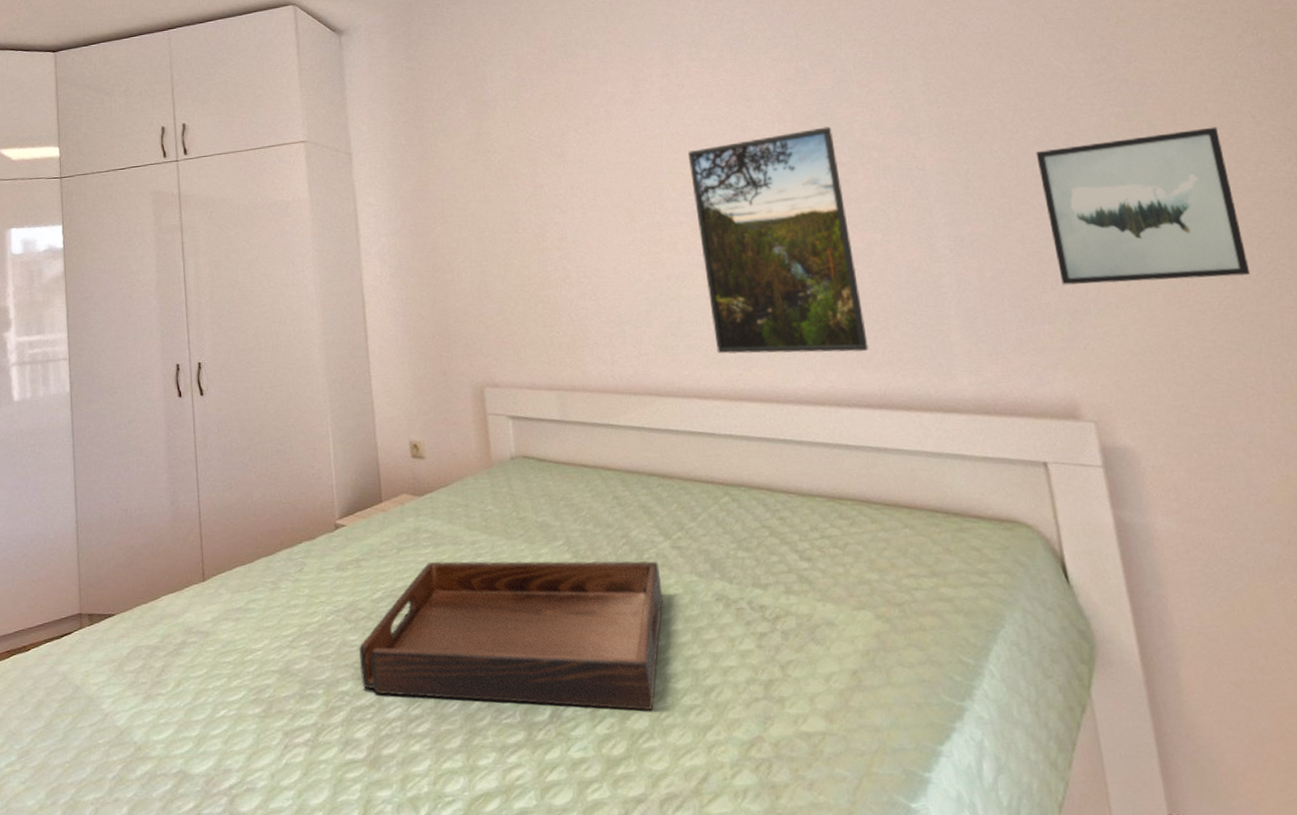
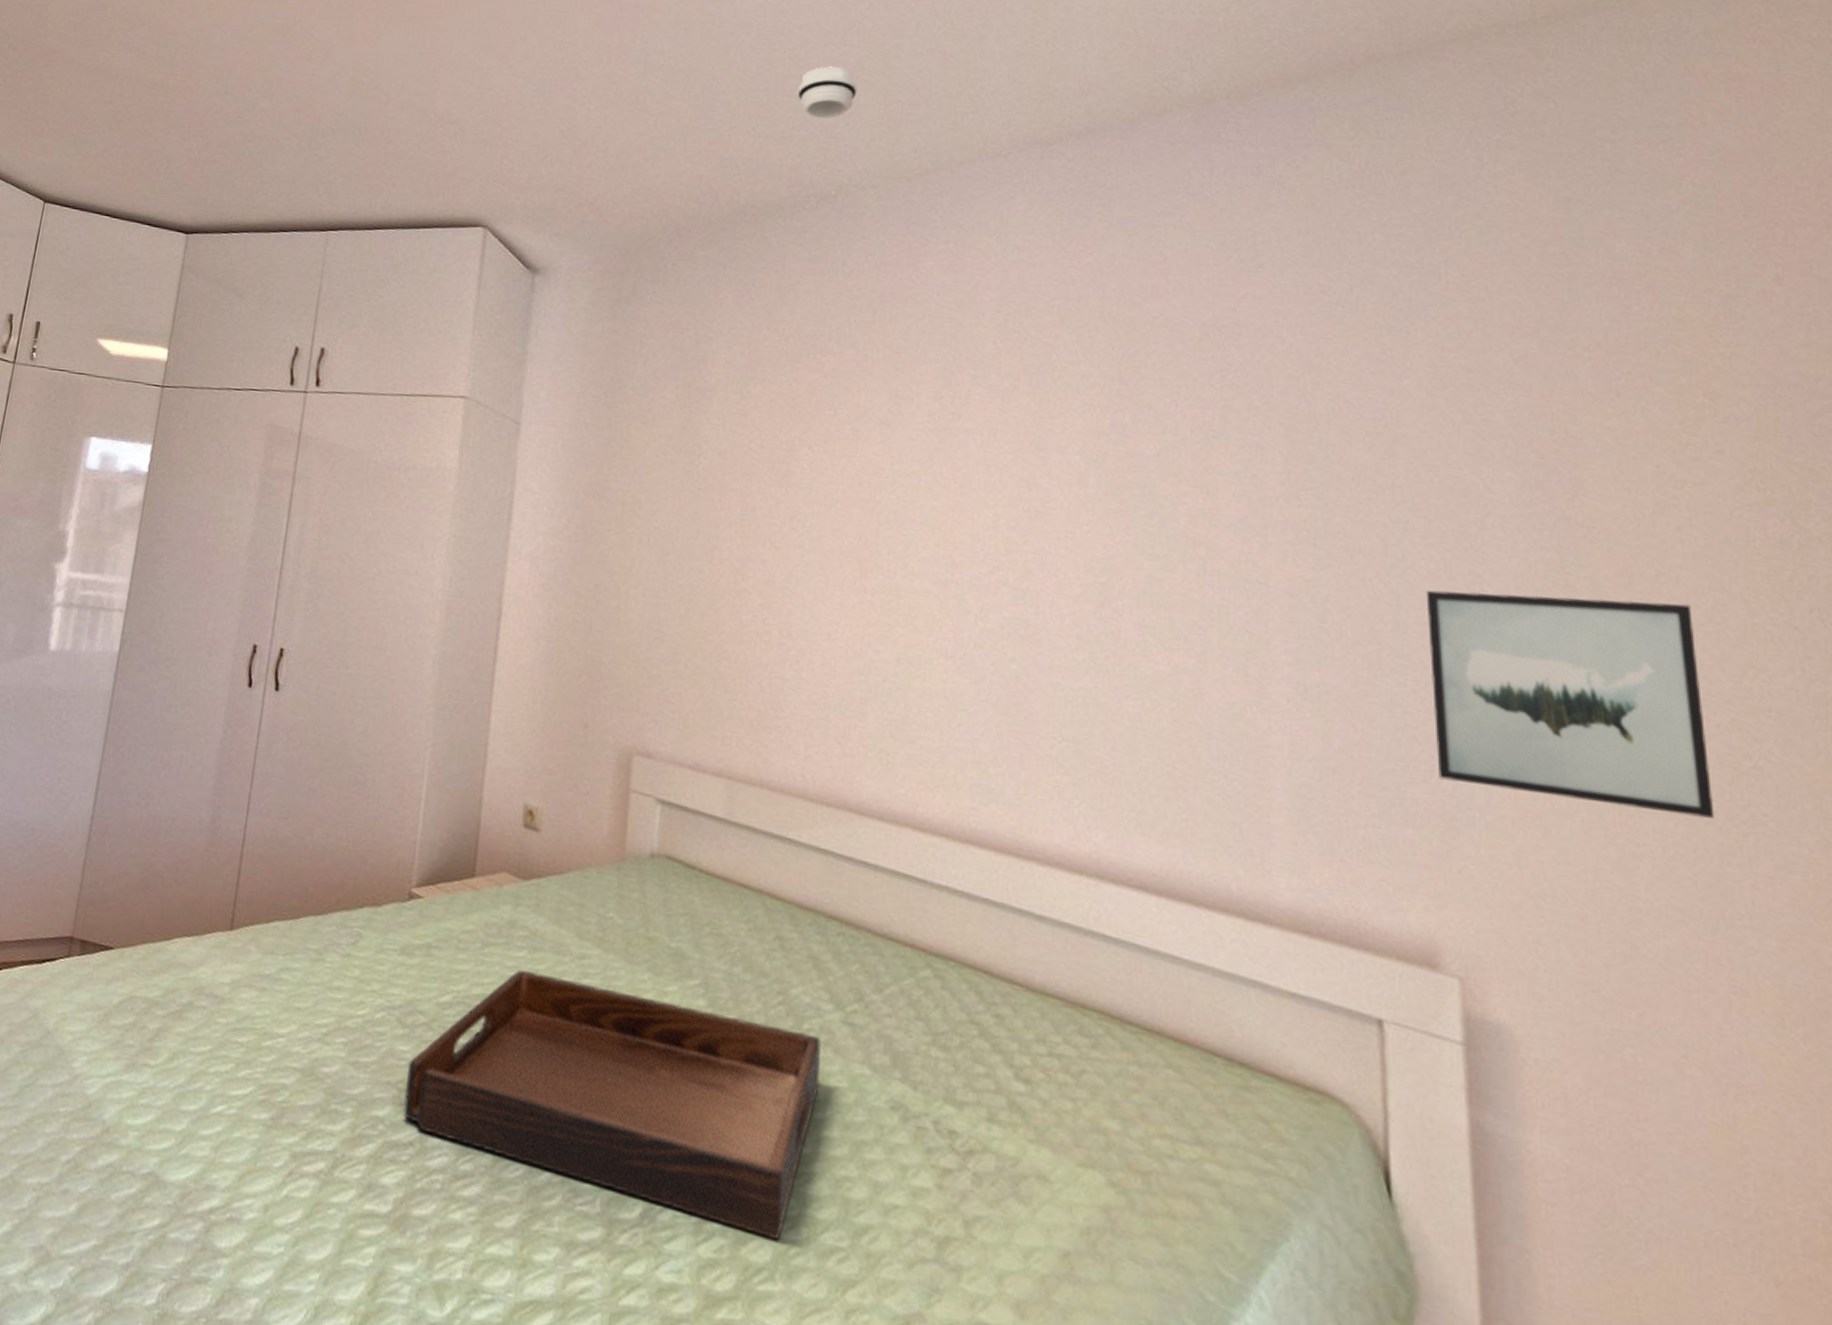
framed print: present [688,126,869,354] -> none [946,500,1155,812]

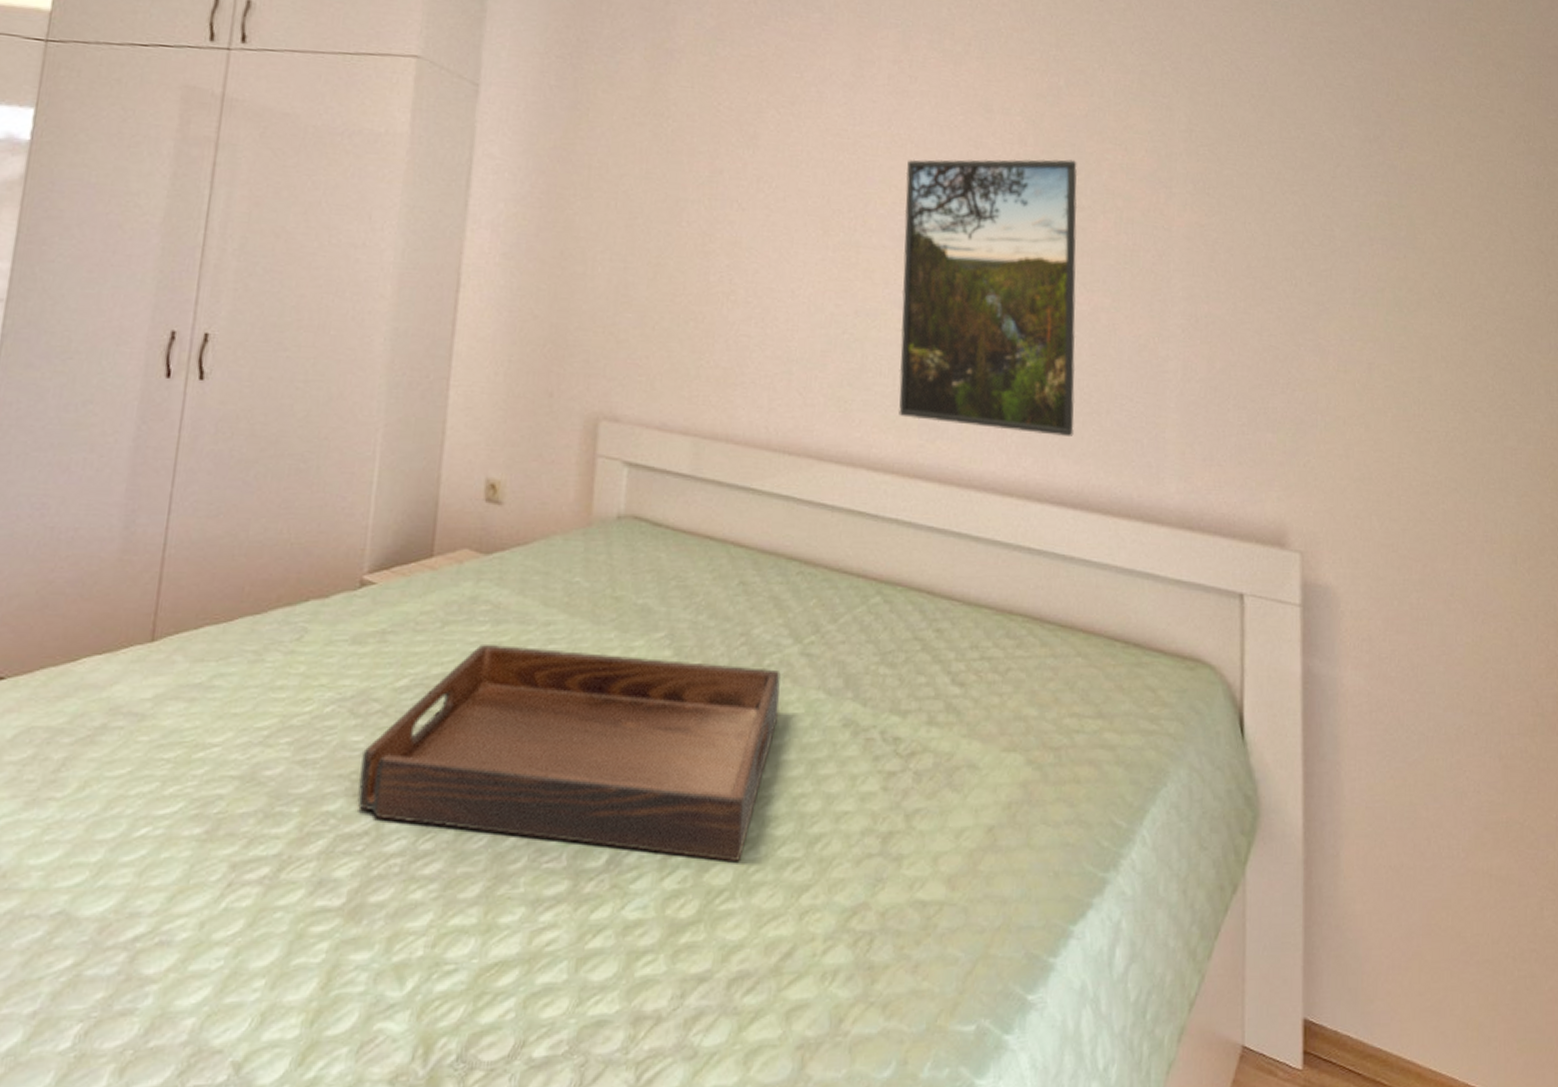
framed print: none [946,500,1155,812] -> present [899,159,1078,436]
wall art: present [1426,590,1715,819] -> none [1290,230,1482,406]

